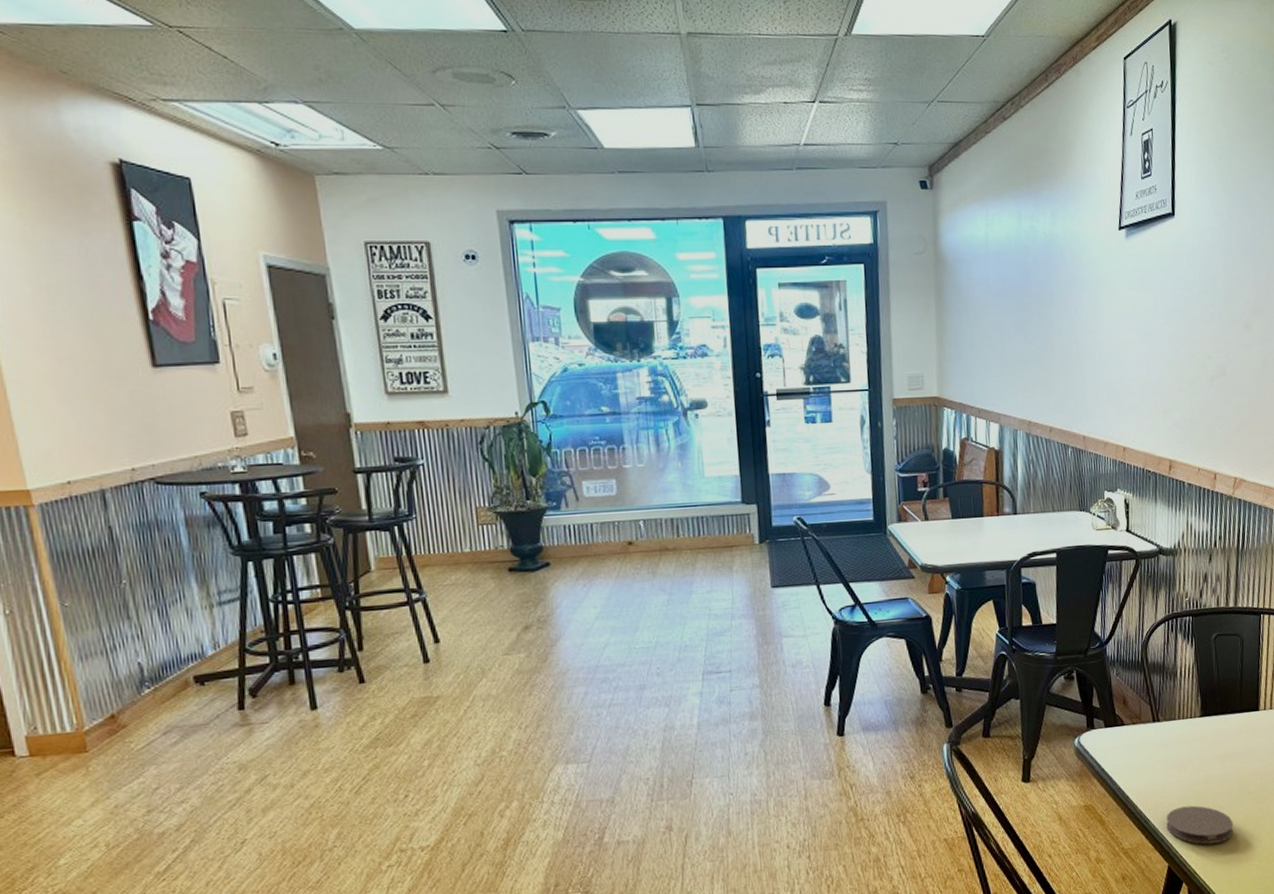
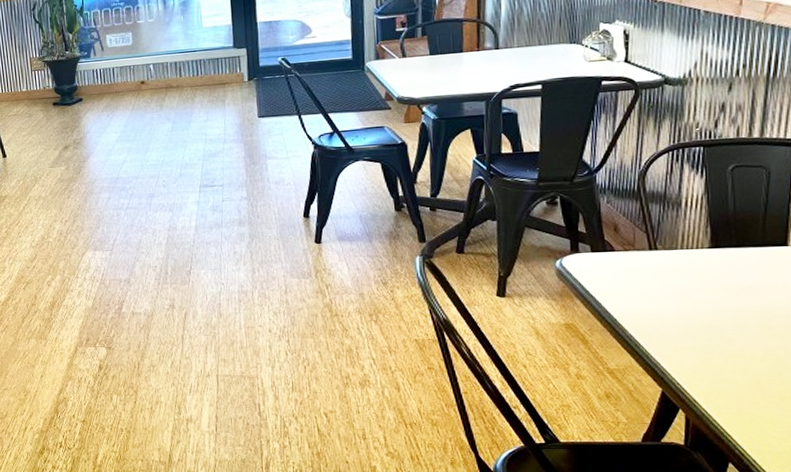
coaster: present [1166,805,1233,845] -> none [661,335,747,375]

